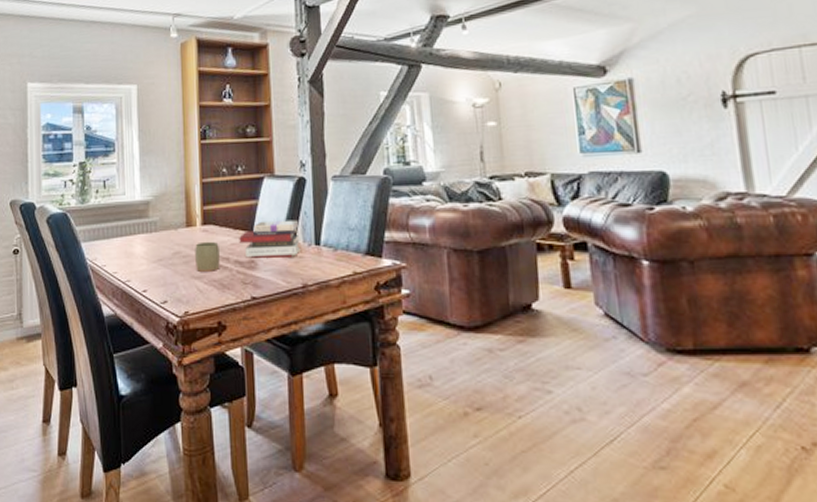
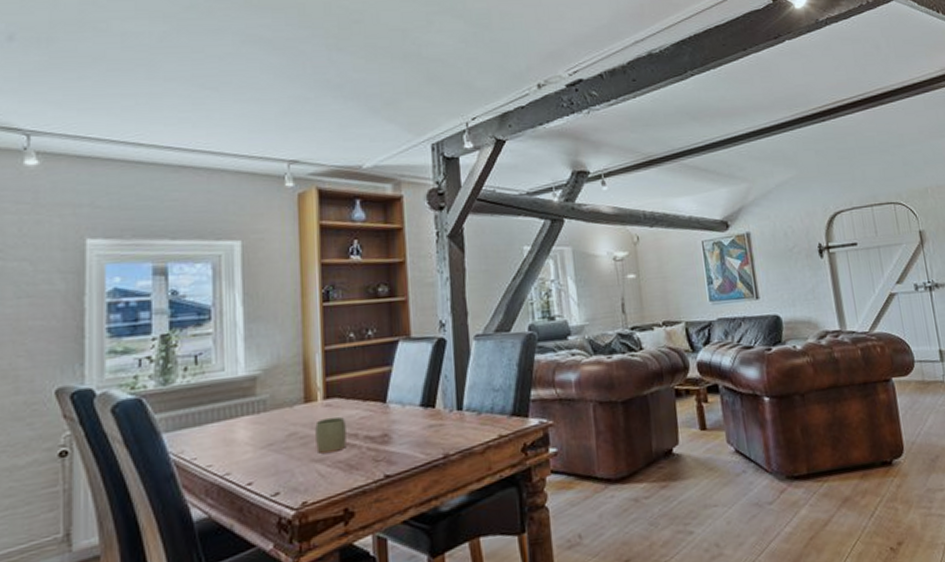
books: present [239,220,301,258] -> none [369,384,441,431]

